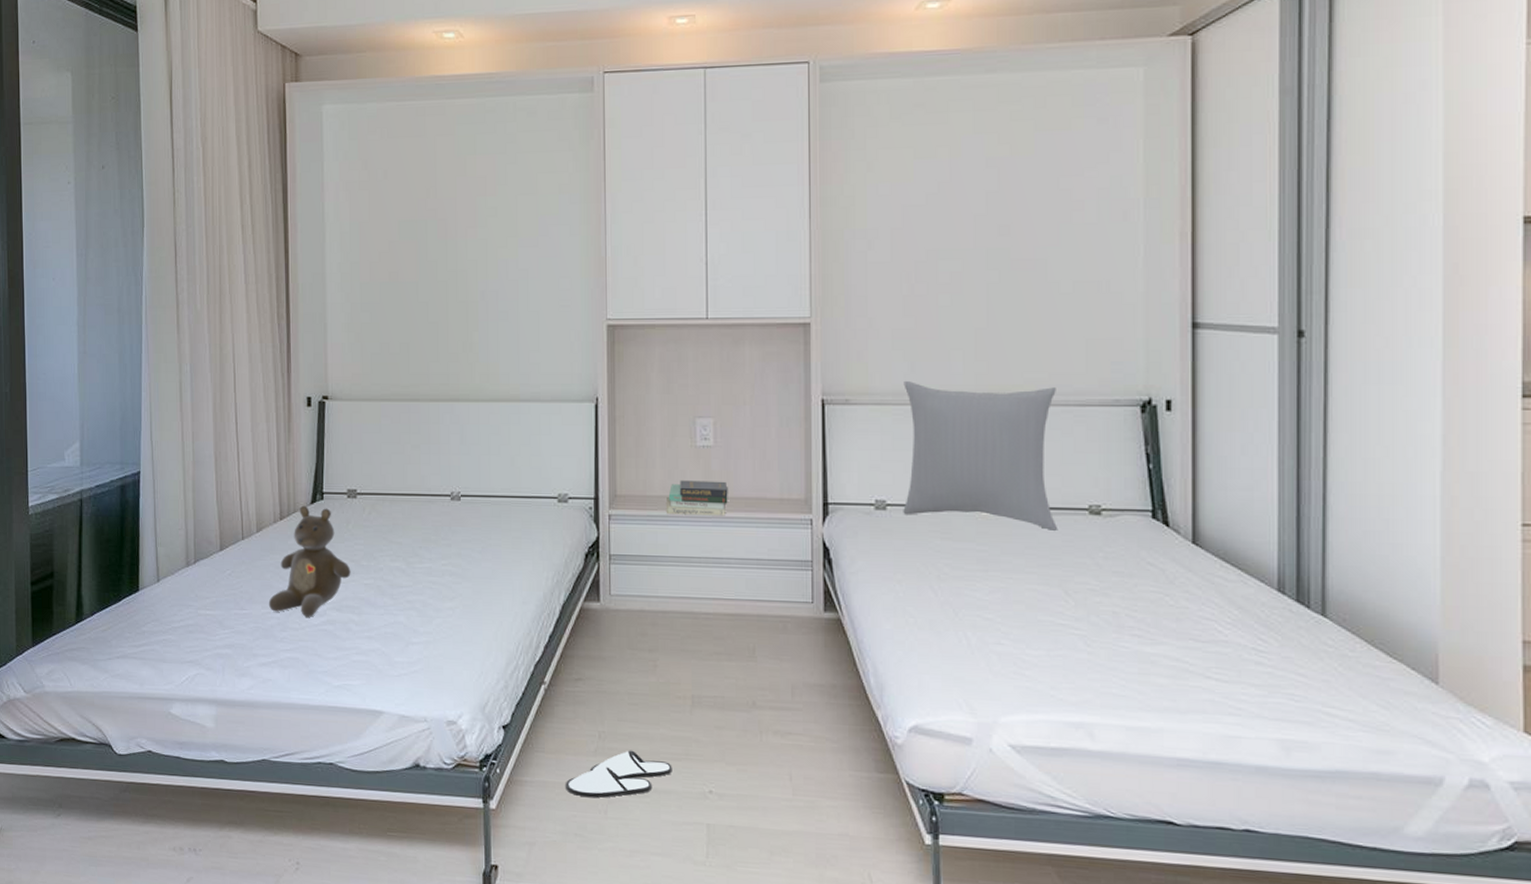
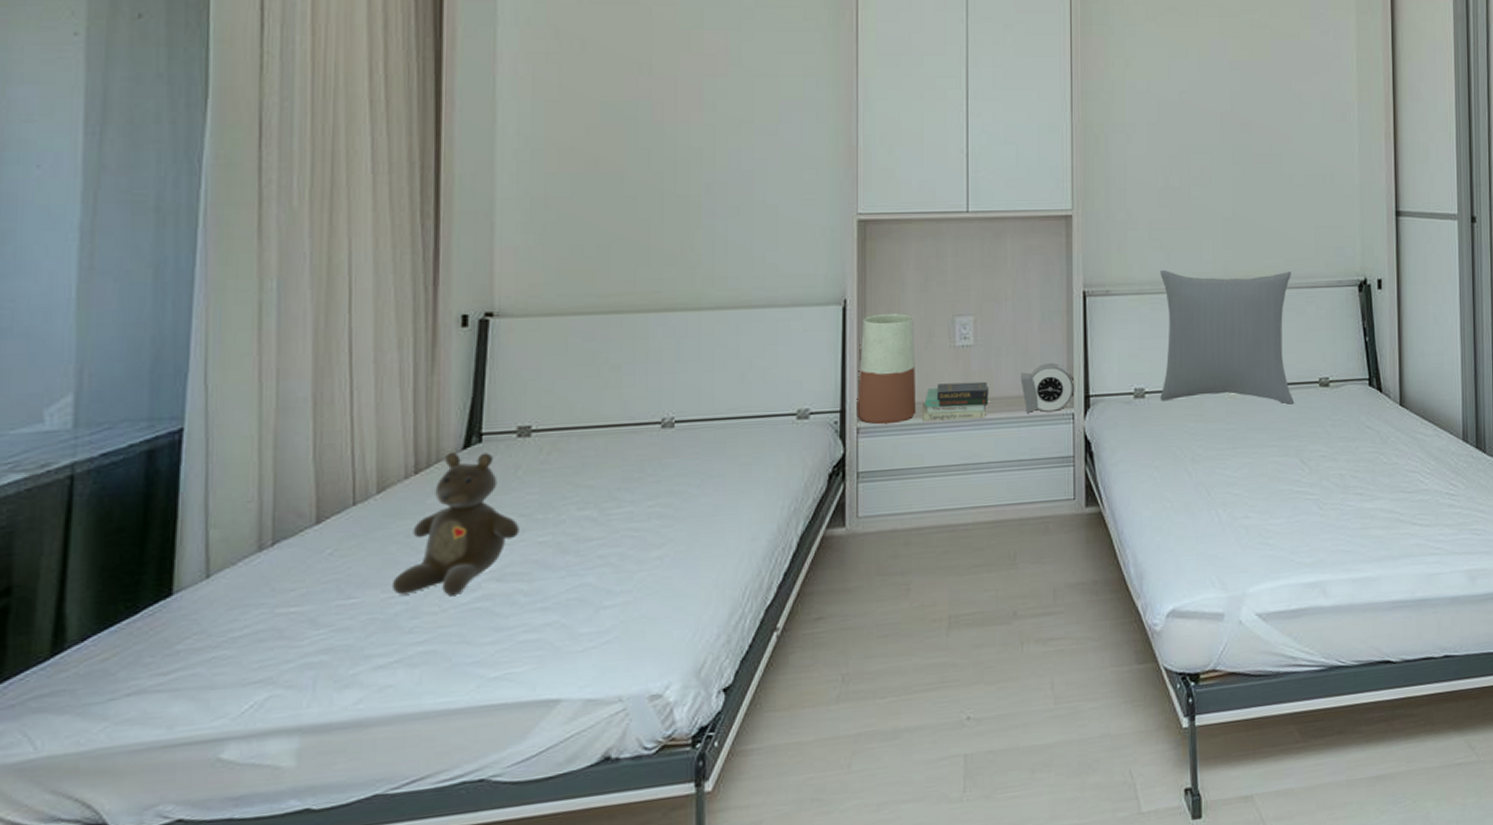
slippers: present [565,750,672,798] -> none [800,688,926,754]
vase: none [609,412,660,514] -> present [858,313,915,425]
alarm clock: none [758,469,813,517] -> present [1020,363,1075,414]

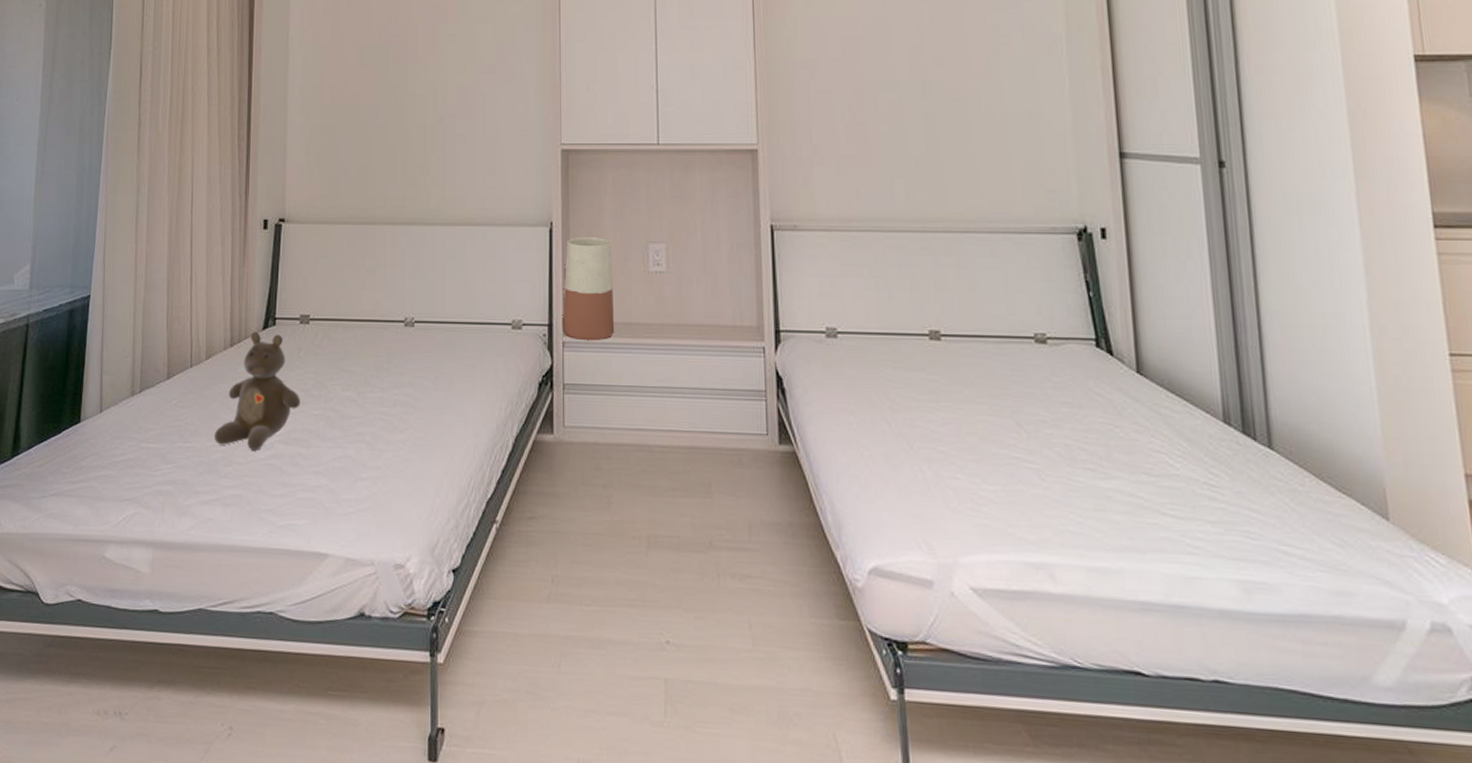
books: present [923,381,989,422] -> none [620,306,681,344]
alarm clock: present [1020,363,1075,414] -> none [711,295,765,344]
pillow: present [1160,270,1294,404] -> none [849,208,1005,359]

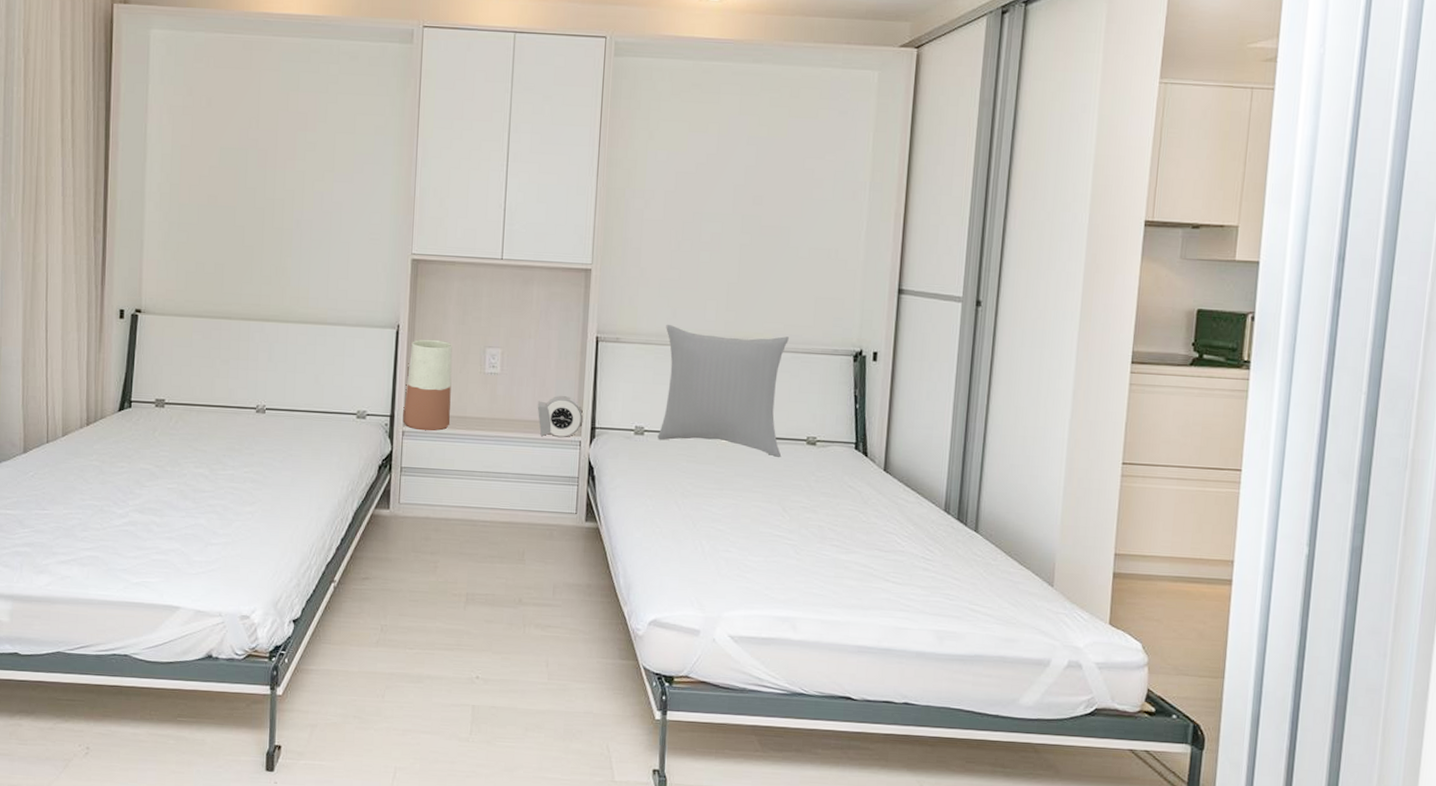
teddy bear: present [214,331,301,451] -> none [70,412,155,518]
alarm clock: none [711,295,765,344] -> present [537,396,584,438]
pillow: none [849,208,1005,359] -> present [657,325,789,457]

